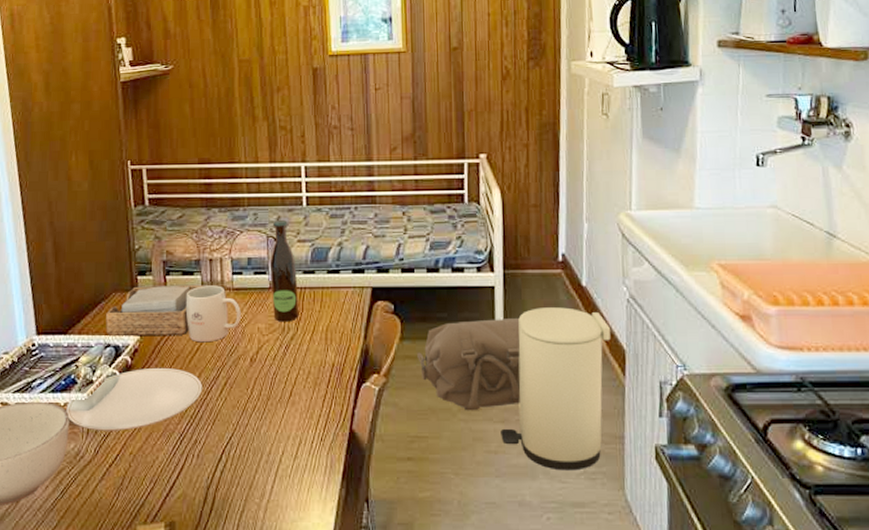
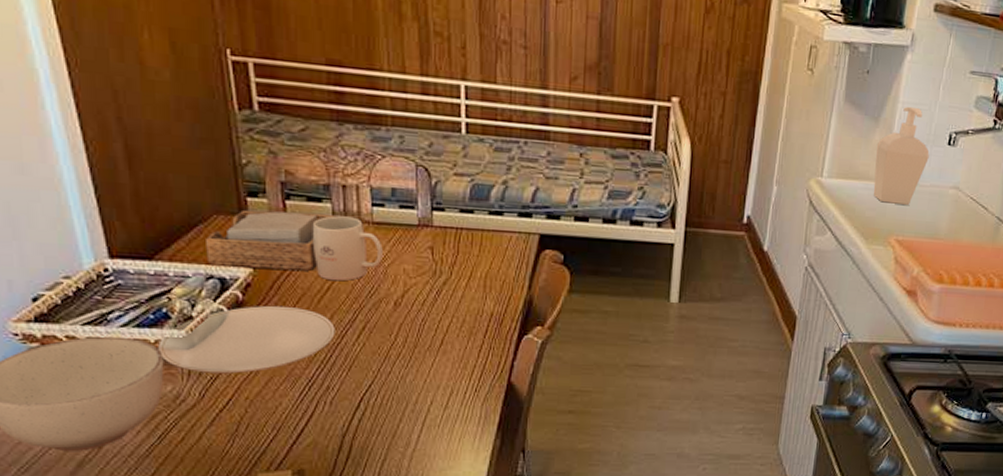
bottle: present [269,219,299,322] -> none [419,146,454,265]
duffel bag: present [417,317,521,411] -> none [586,277,697,368]
pedal bin: present [500,307,610,471] -> none [666,269,785,427]
soap bottle: none [681,134,739,229] -> present [873,106,930,205]

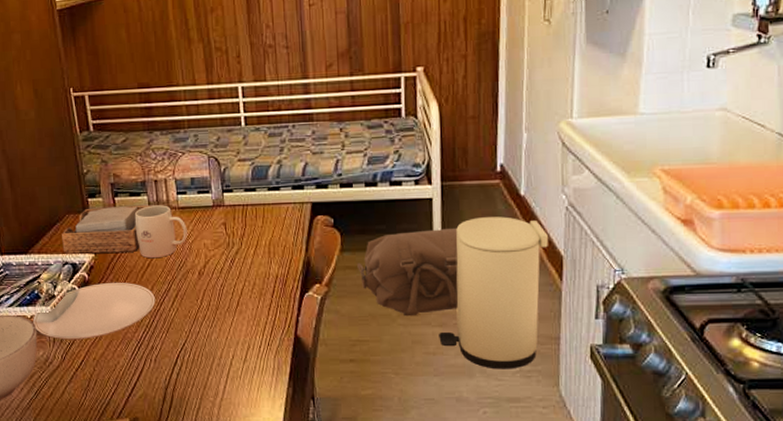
duffel bag: none [586,277,697,368] -> present [357,227,459,317]
pedal bin: none [666,269,785,427] -> present [439,216,548,369]
soap bottle: present [873,106,930,205] -> none [626,36,687,135]

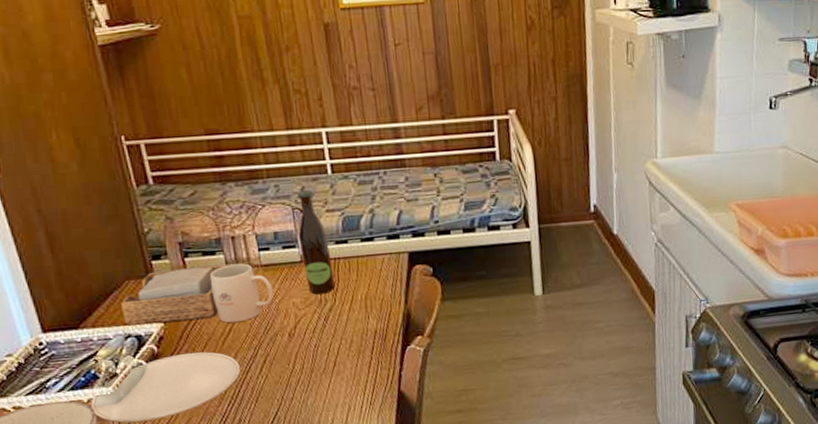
bottle: none [212,140,243,238] -> present [298,189,336,295]
duffel bag: present [357,227,459,317] -> none [459,269,561,361]
pedal bin: present [439,216,548,369] -> none [543,255,641,404]

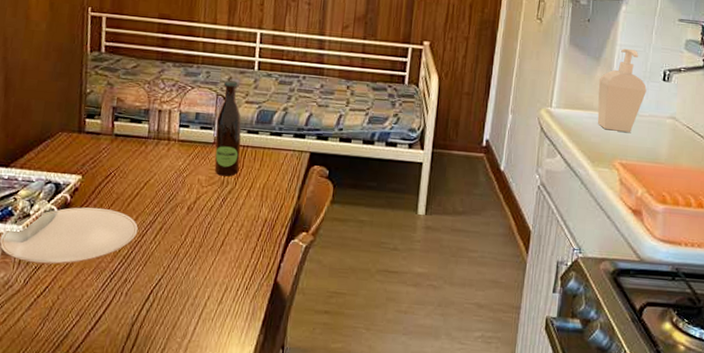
napkin holder: present [121,265,228,327] -> none [48,128,150,179]
mug: present [209,263,274,323] -> none [129,134,184,189]
soap bottle: none [702,80,754,172] -> present [597,48,647,132]

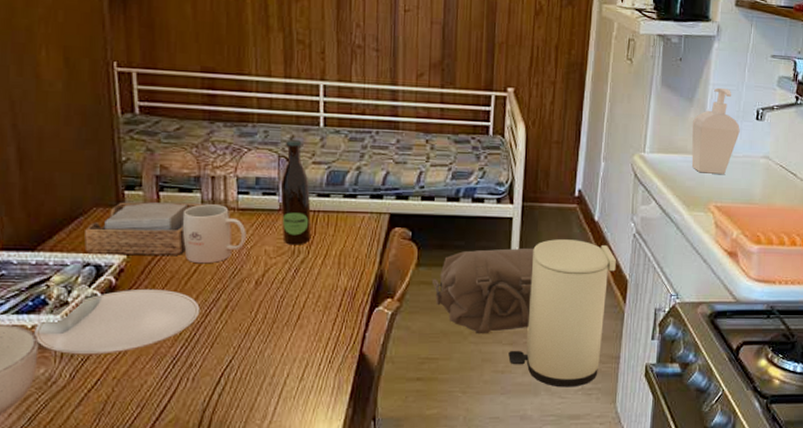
napkin holder: none [48,128,150,179] -> present [84,202,204,256]
mug: none [129,134,184,189] -> present [182,204,246,264]
duffel bag: none [345,192,442,274] -> present [432,248,534,334]
pedal bin: none [412,186,520,334] -> present [508,239,616,388]

